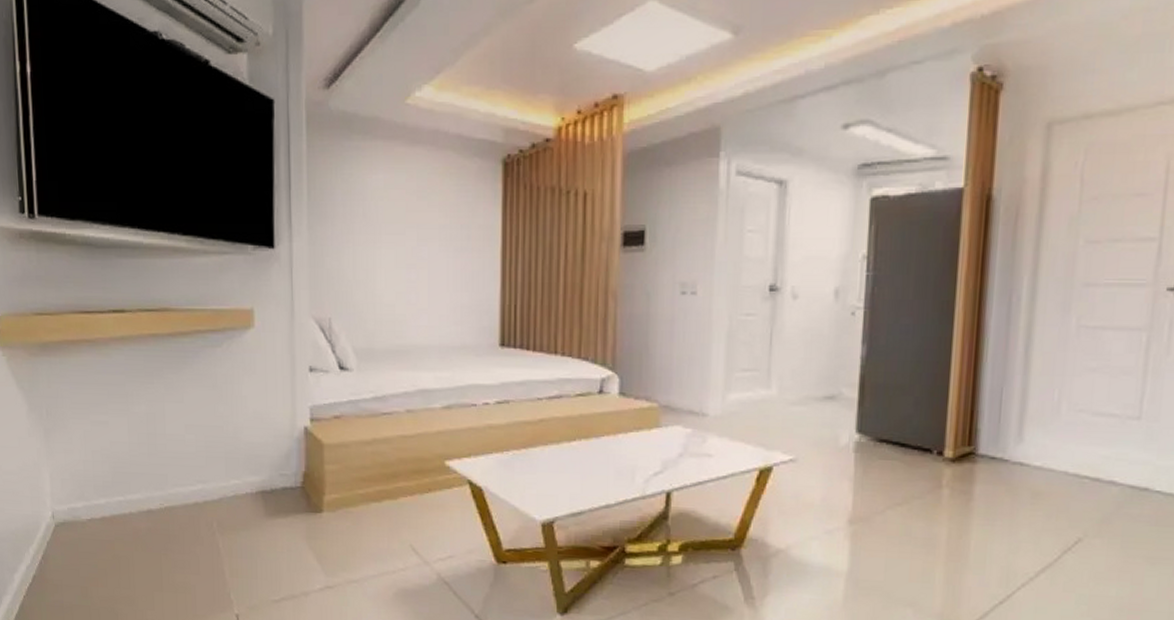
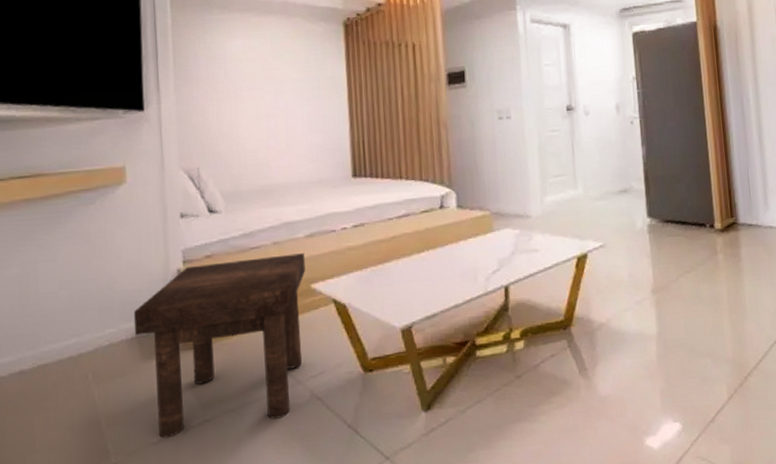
stool: none [258,425,440,598] -> present [133,253,306,439]

